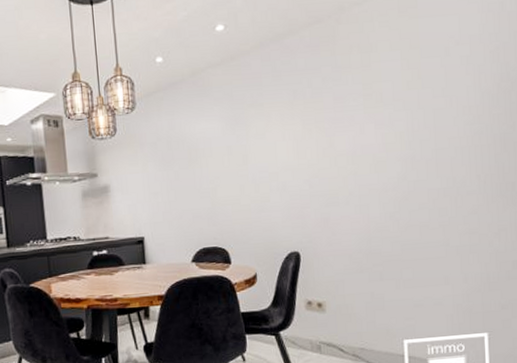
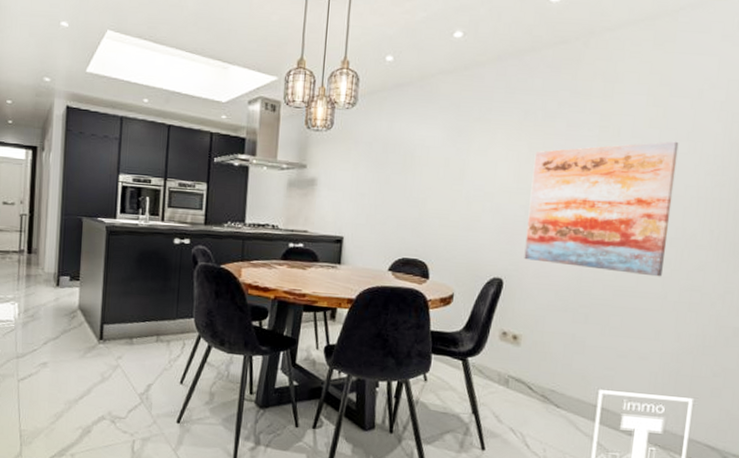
wall art: none [309,98,442,230] -> present [524,141,679,277]

